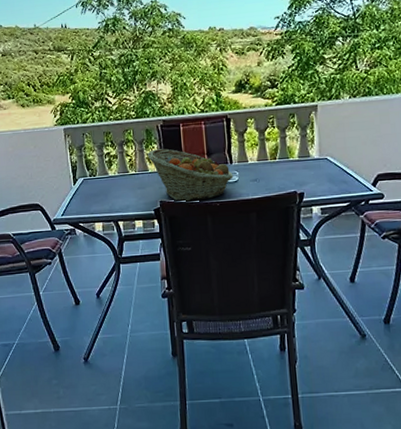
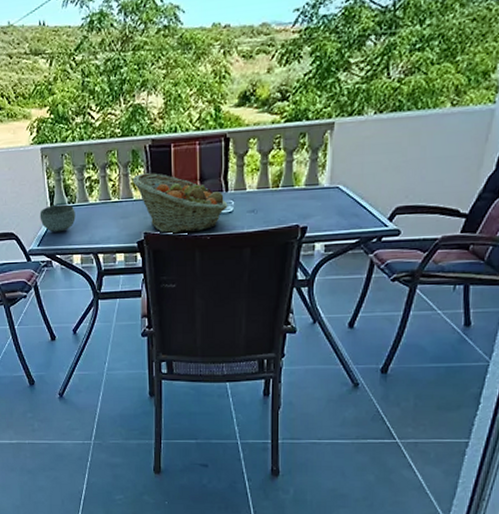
bowl: none [63,177,97,203] -> present [39,204,76,232]

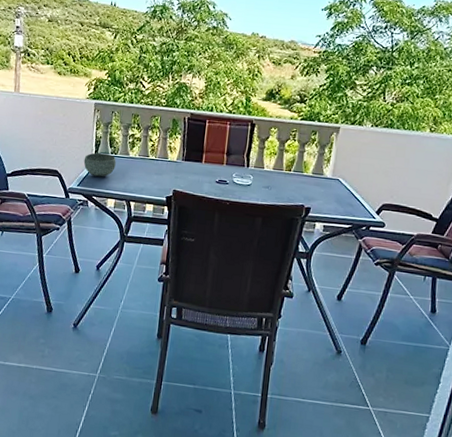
fruit basket: present [132,173,228,234] -> none [169,139,248,197]

